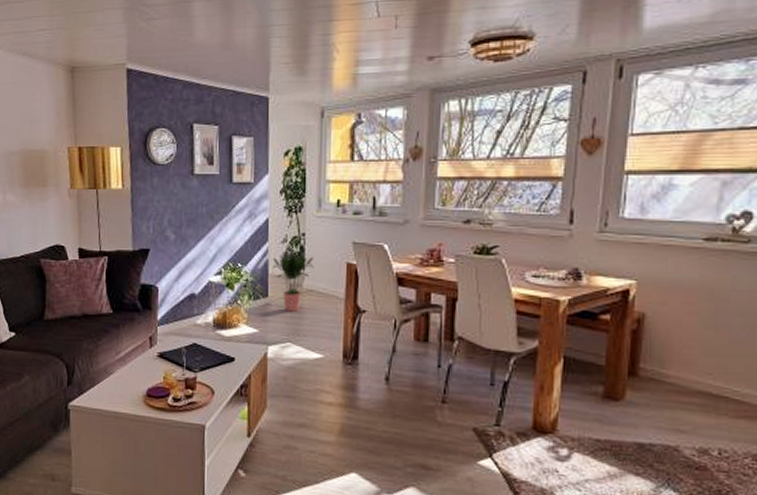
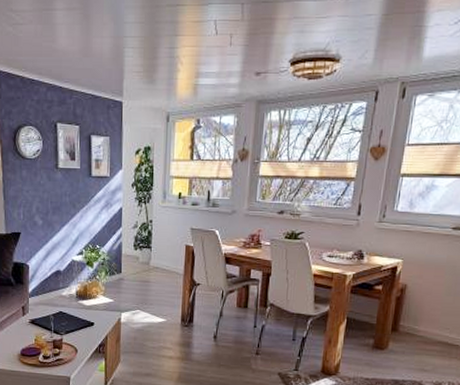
potted plant: present [272,251,314,312] -> none [125,235,160,285]

